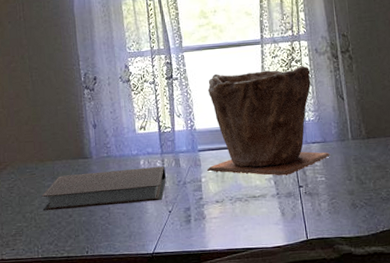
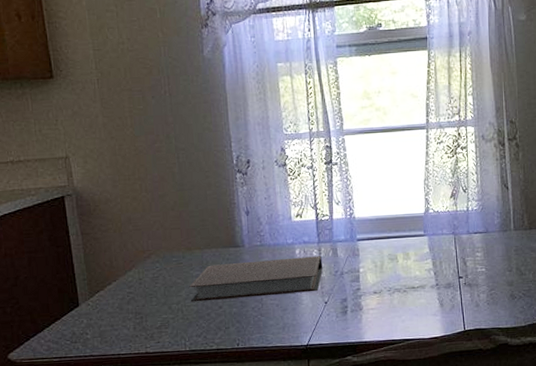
plant pot: present [207,65,331,176] -> none [366,152,492,267]

